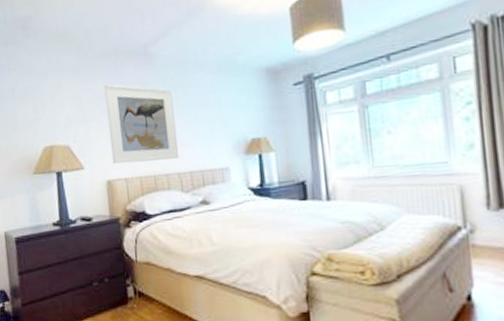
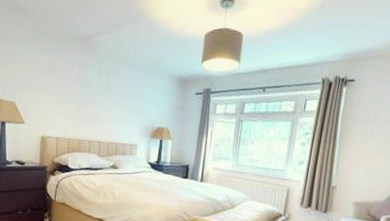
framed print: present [104,84,180,165] -> none [48,60,105,131]

